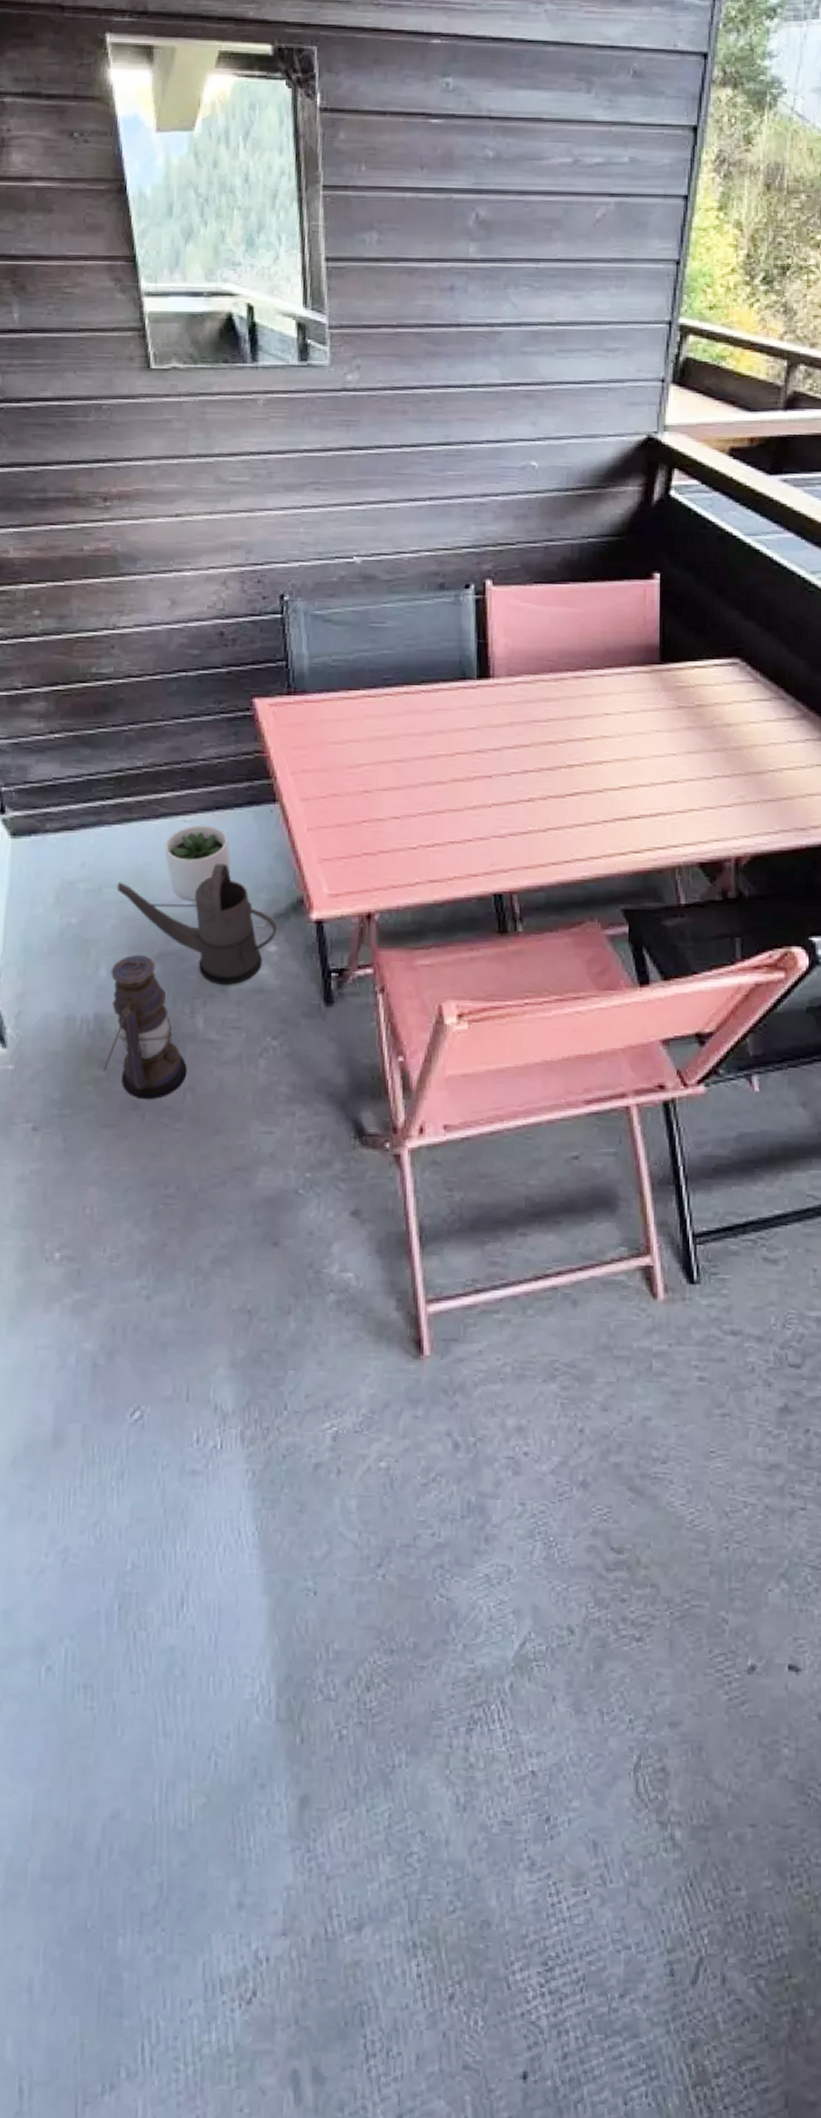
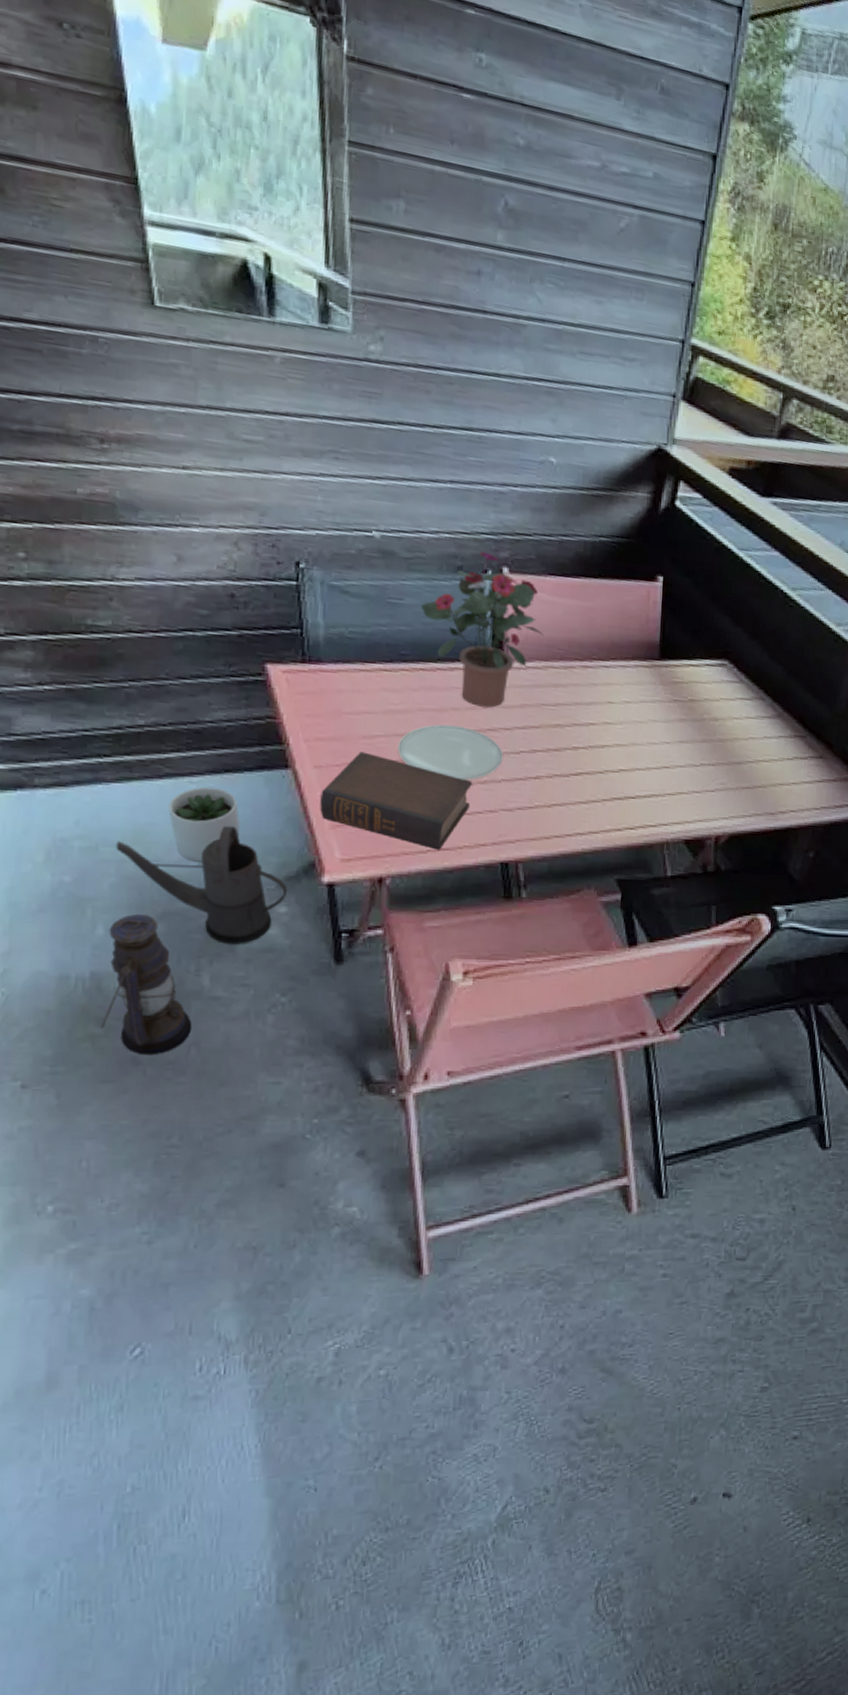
book: none [307,782,461,882] -> present [320,751,472,850]
plate: none [383,748,492,807] -> present [397,724,503,781]
potted flower: none [403,566,532,728] -> present [420,551,544,707]

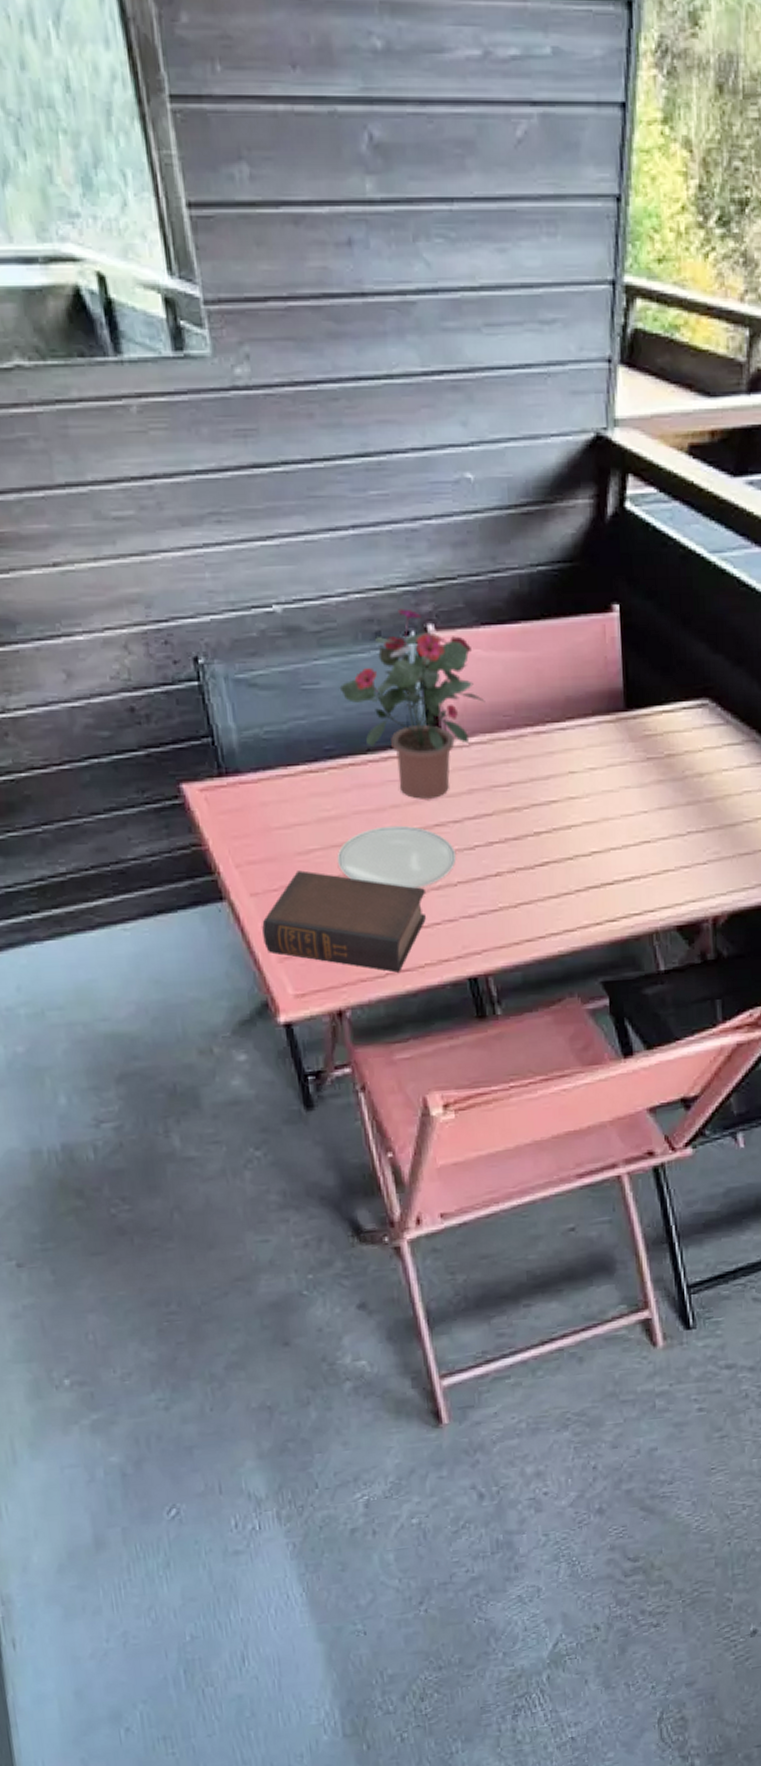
lantern: present [100,913,192,1056] -> none [71,1078,171,1225]
watering can: present [115,826,288,944] -> none [61,973,245,1101]
planter: present [168,786,241,863] -> none [106,931,186,1017]

